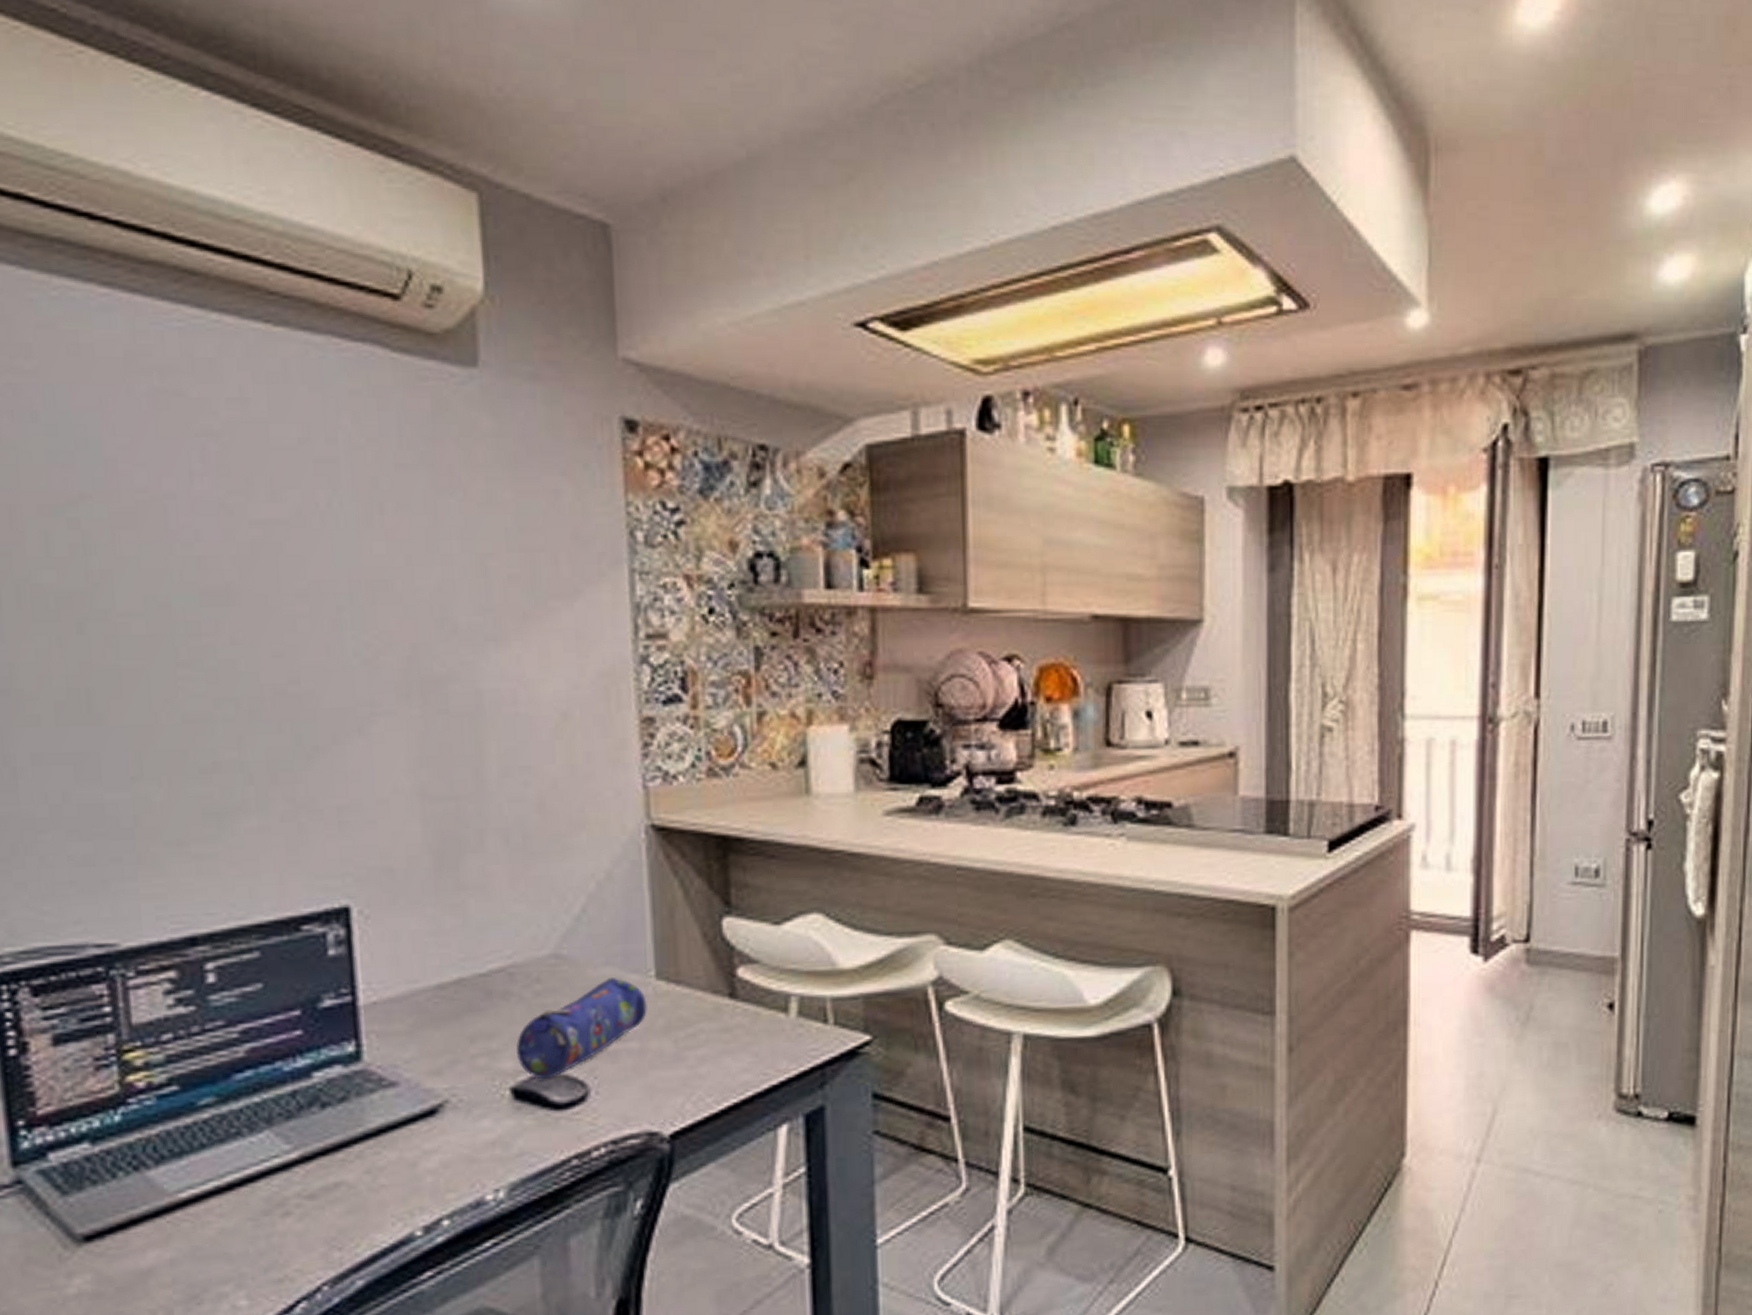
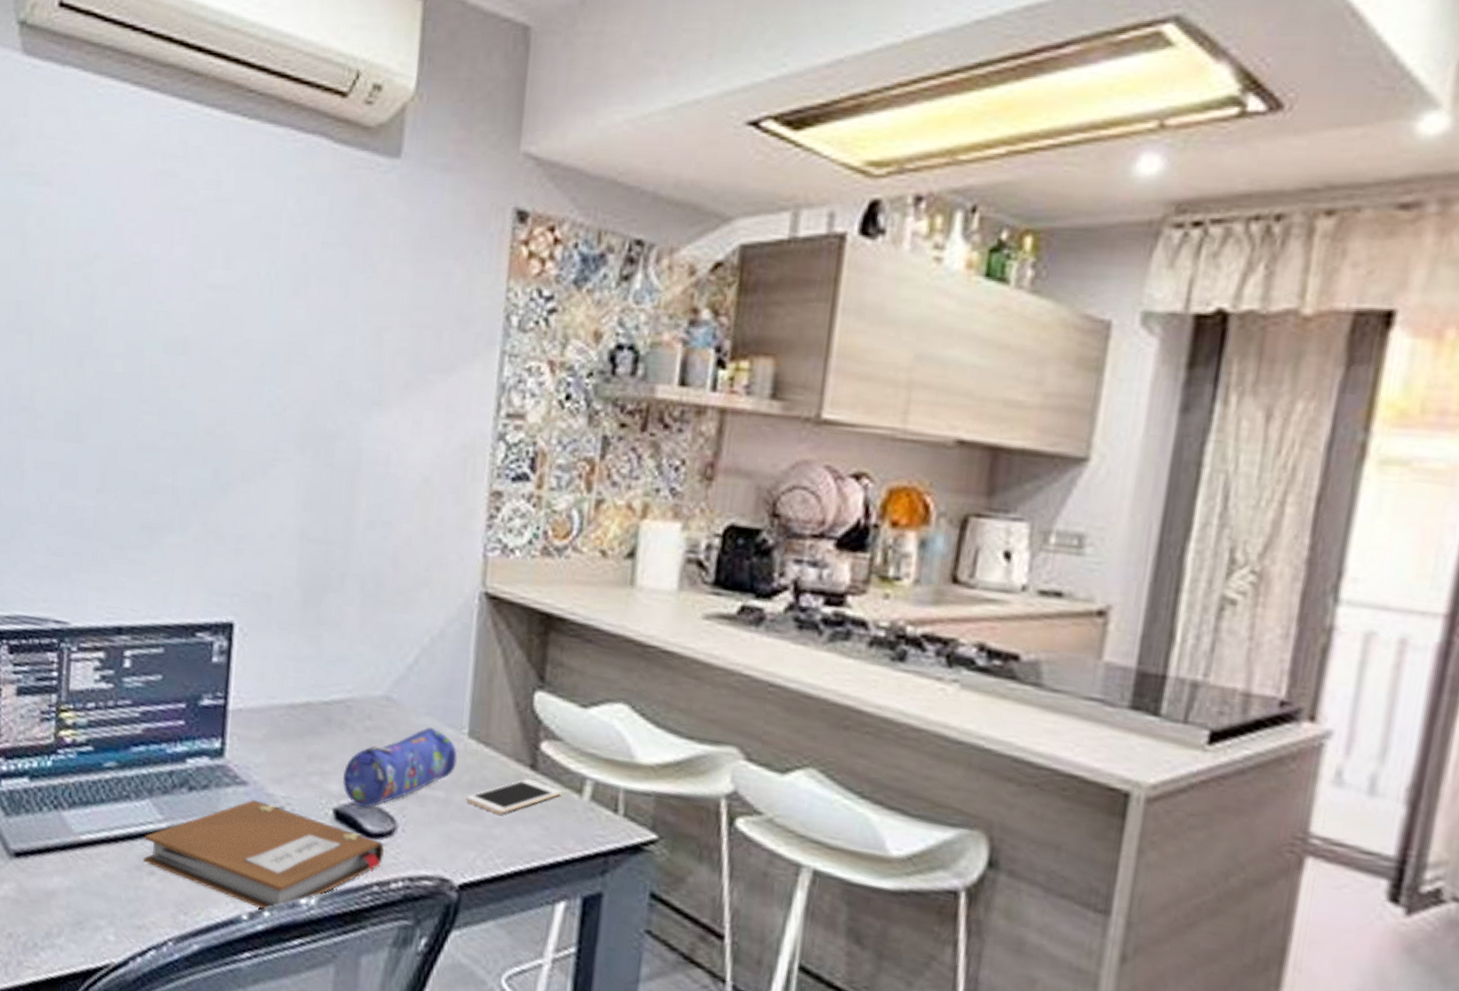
notebook: none [270,1099,578,1220] -> present [143,799,384,911]
cell phone: none [663,1009,768,1052] -> present [465,779,563,815]

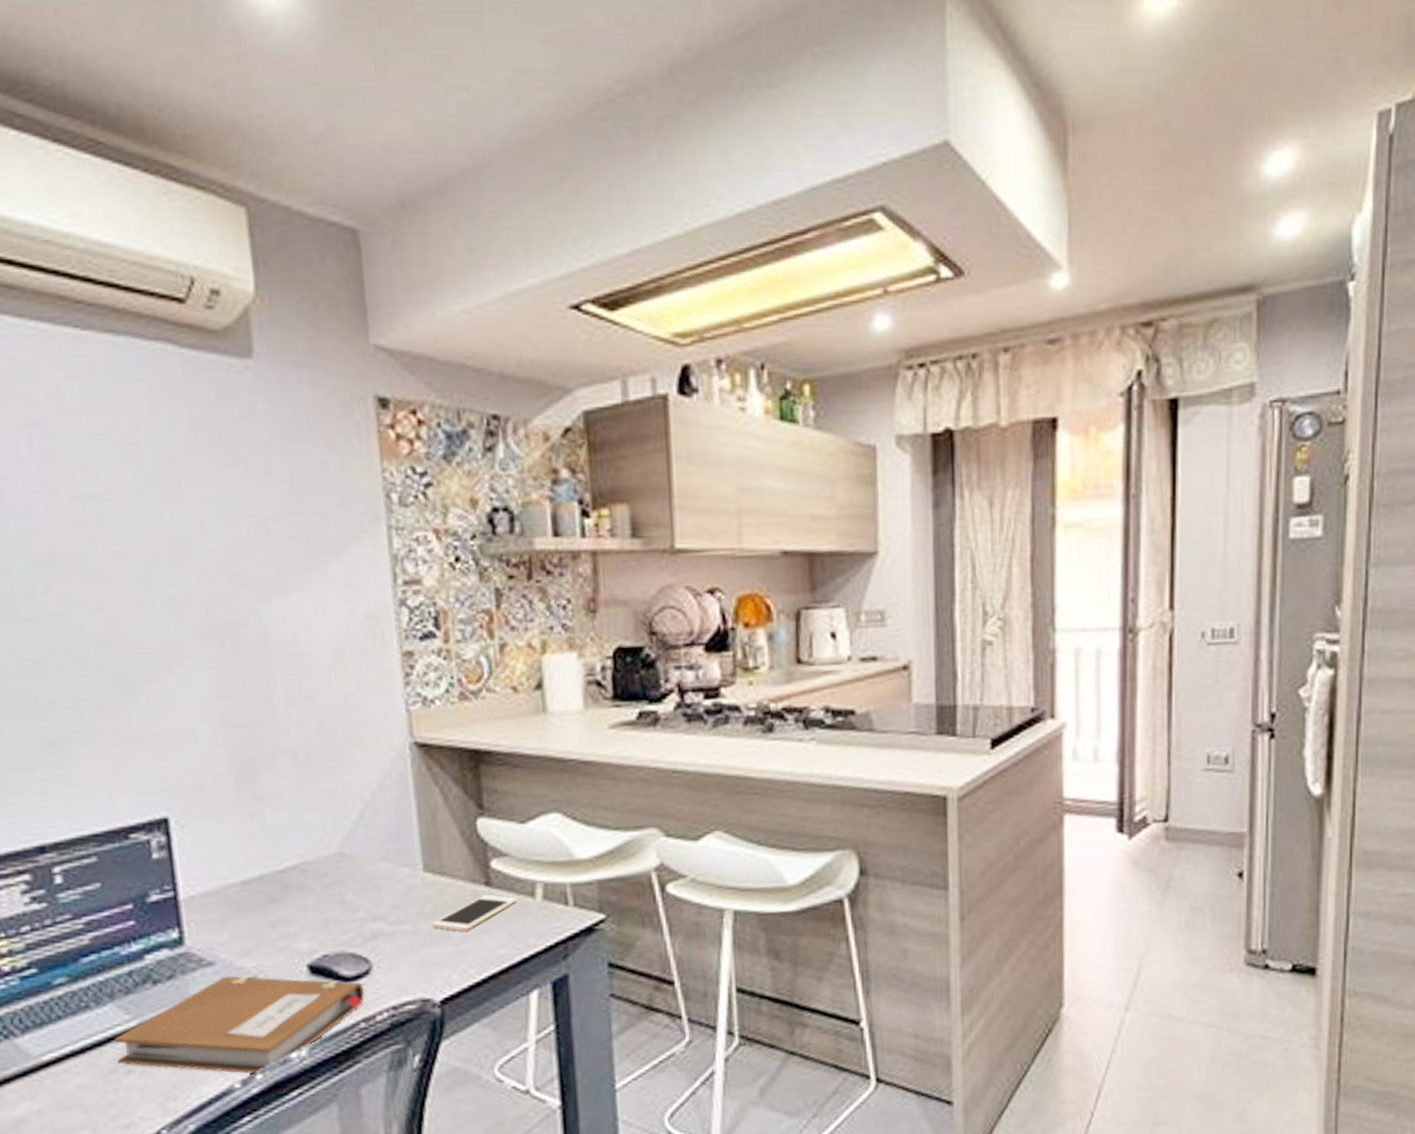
pencil case: present [343,727,457,808] -> none [310,871,417,958]

